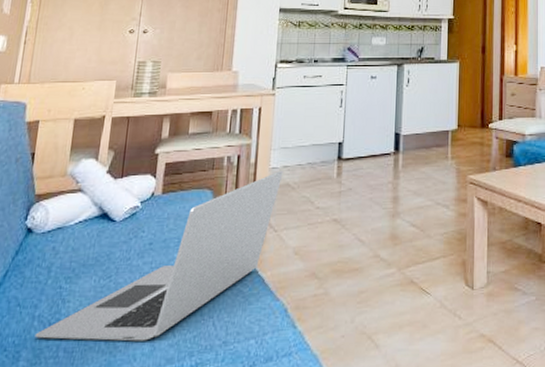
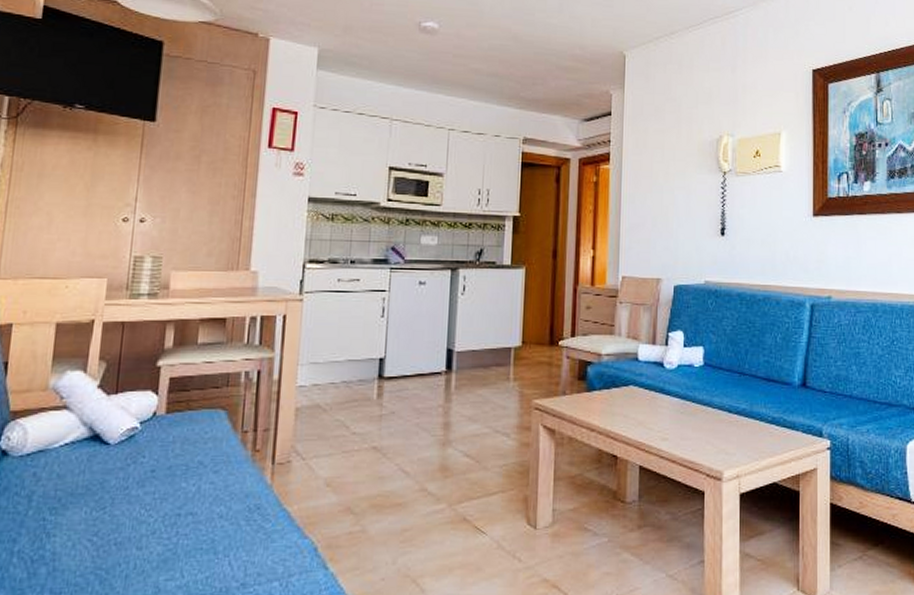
laptop: present [35,170,283,342] -> none [14,389,313,582]

